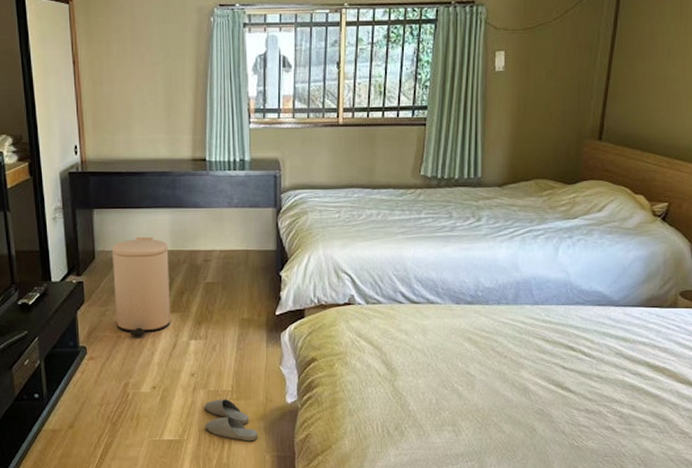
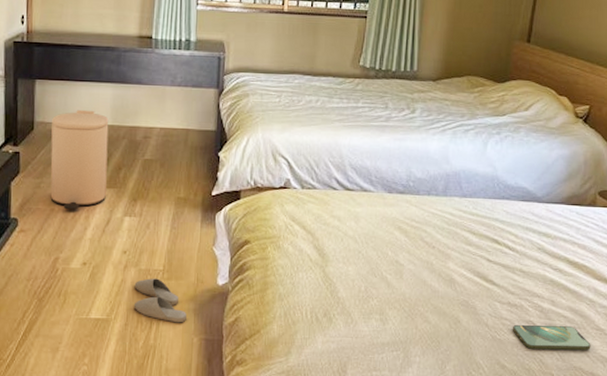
smartphone: none [591,430,675,455] -> present [513,324,591,350]

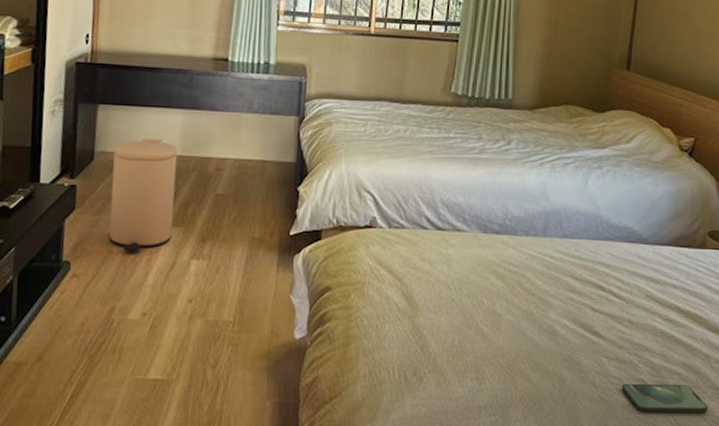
slippers: present [133,278,187,323] -> none [198,331,259,384]

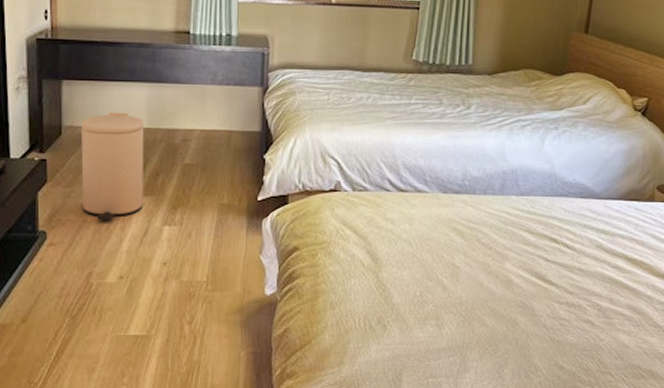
smartphone: present [622,383,708,413] -> none [571,323,649,349]

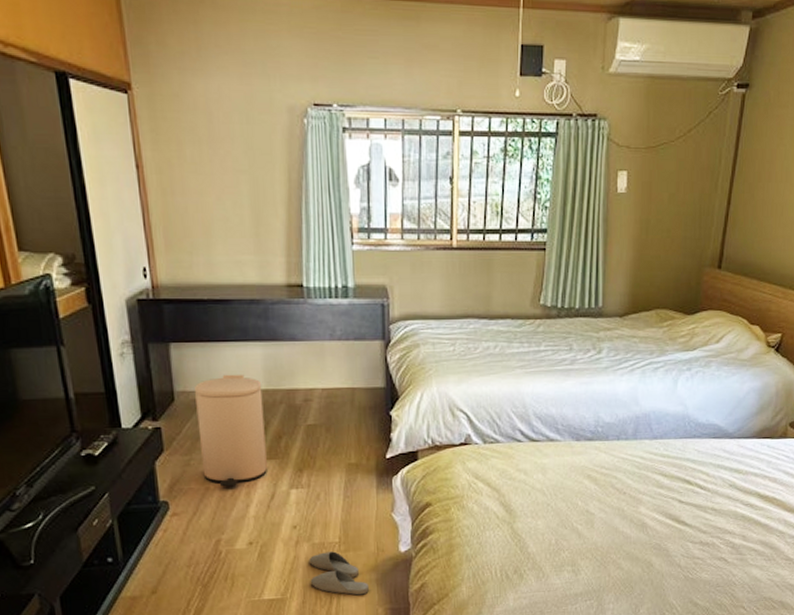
slippers: none [175,290,233,337] -> present [309,551,369,596]

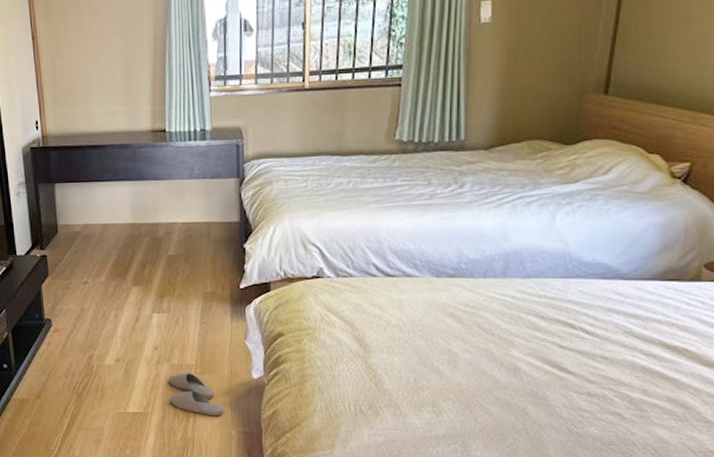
pedal bin: present [195,374,267,487] -> none [74,209,133,309]

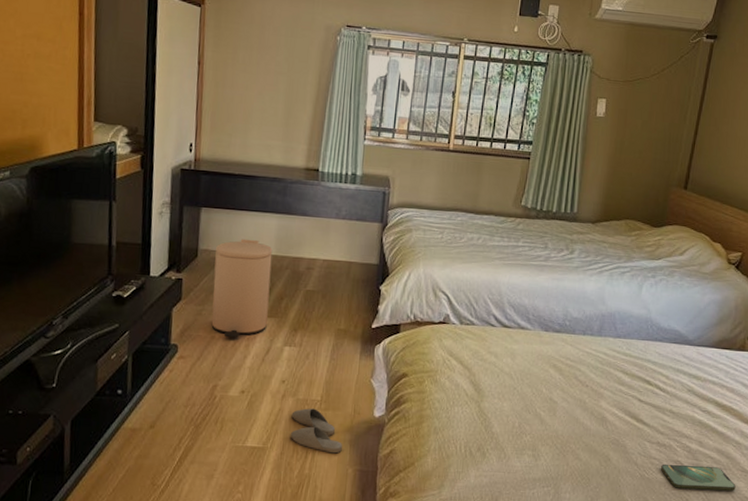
pedal bin: none [74,209,133,309] -> present [211,238,273,338]
smartphone: none [594,416,696,445] -> present [661,464,736,491]

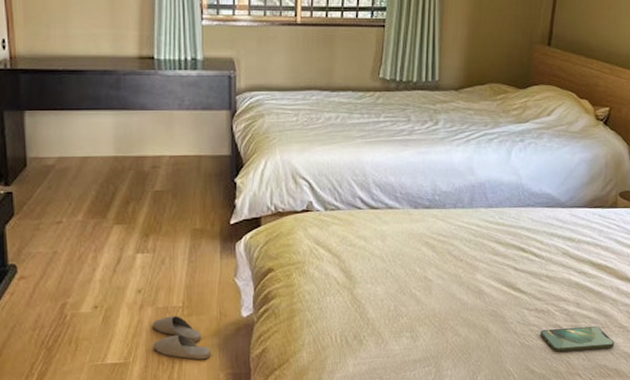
pedal bin: present [211,238,273,338] -> none [47,141,114,251]

